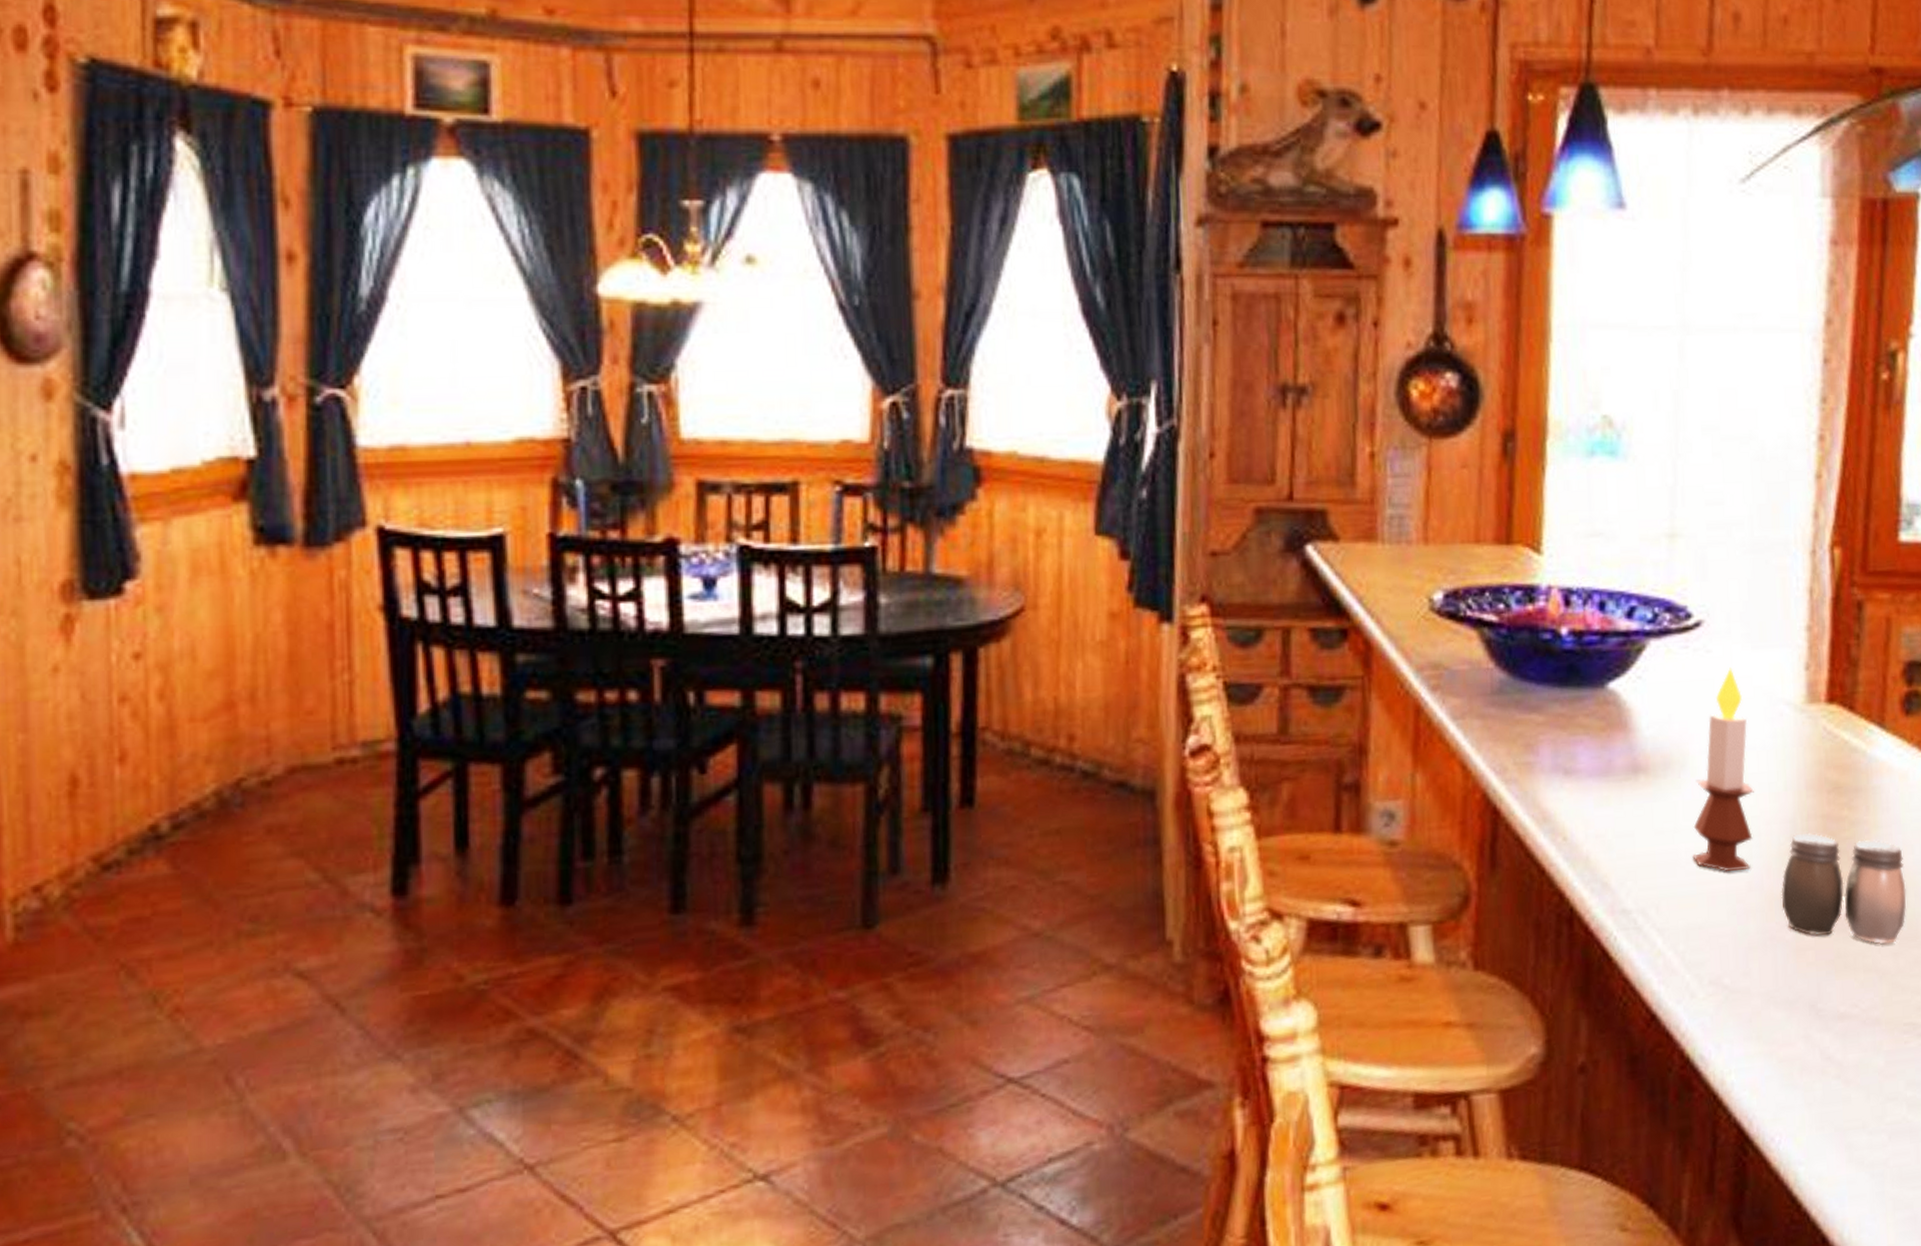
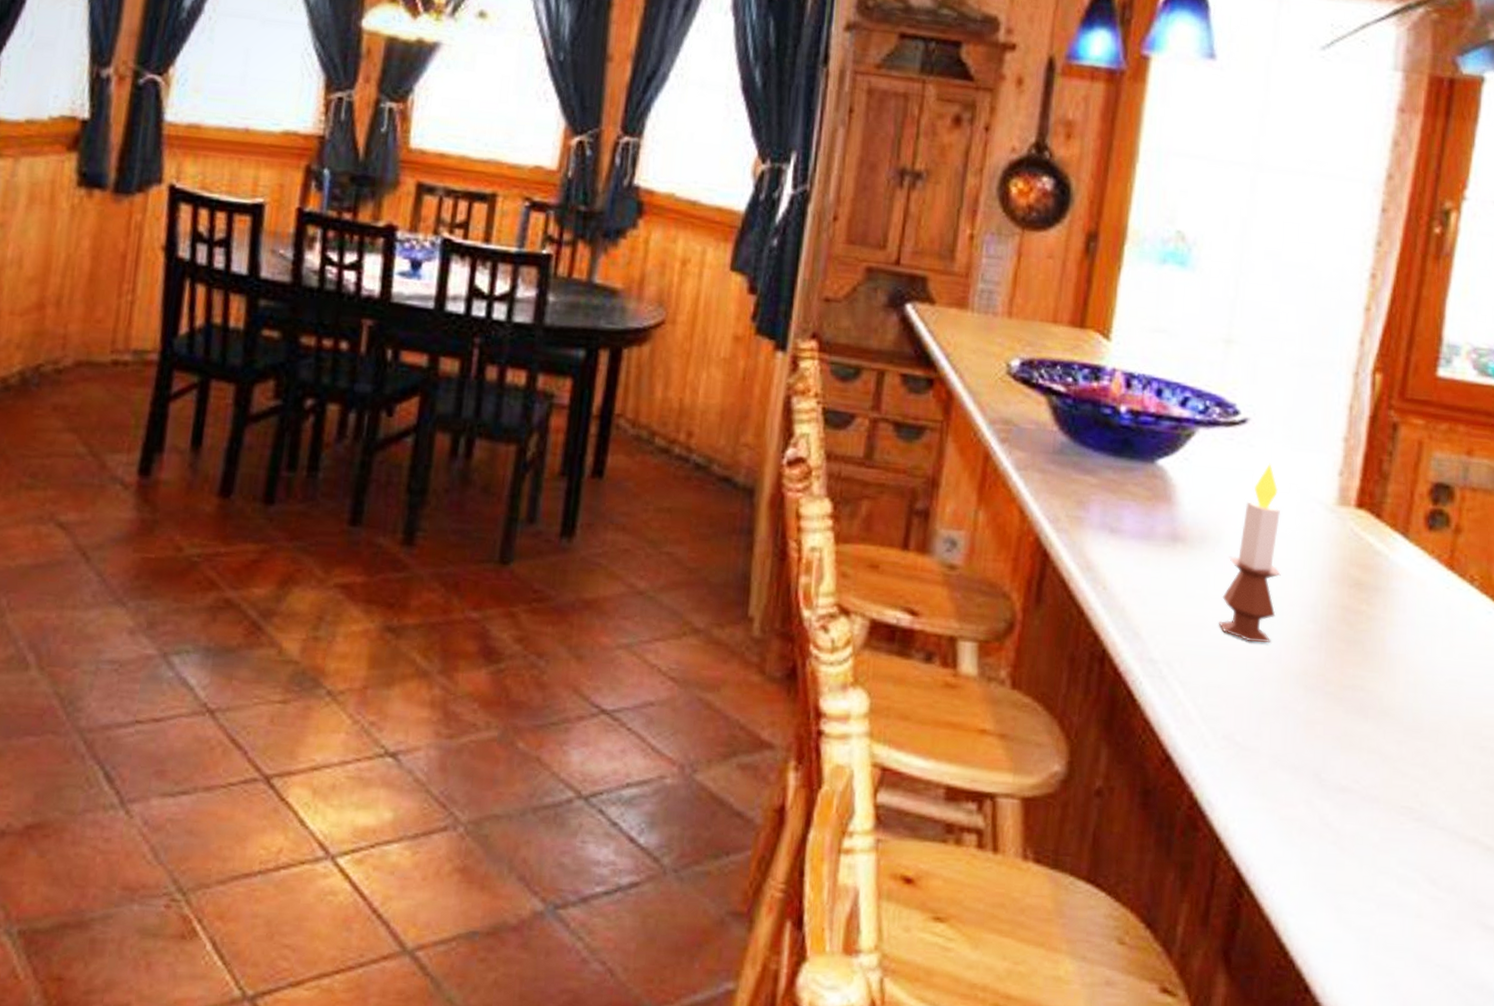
salt and pepper shaker: present [1781,833,1907,944] -> none [1297,619,1415,732]

